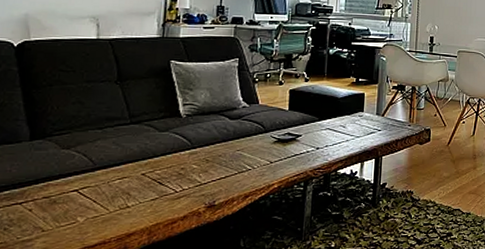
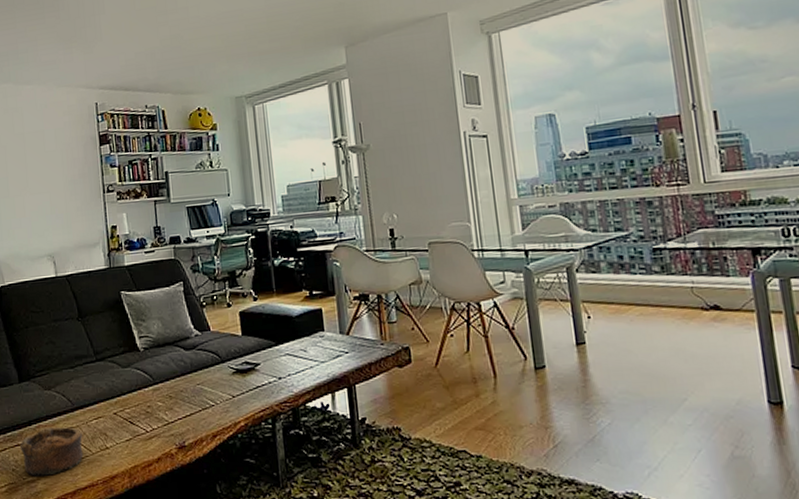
bowl: none [18,186,100,235] -> present [19,427,84,476]

